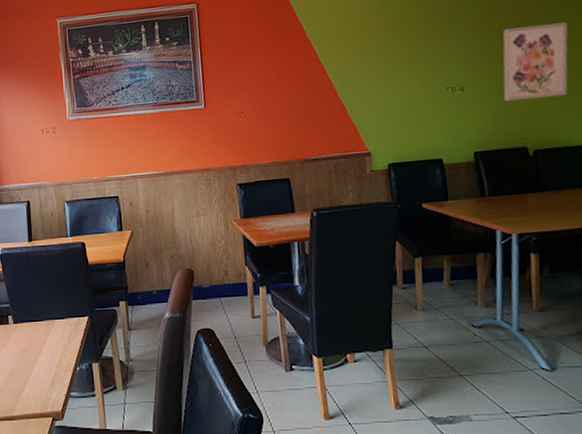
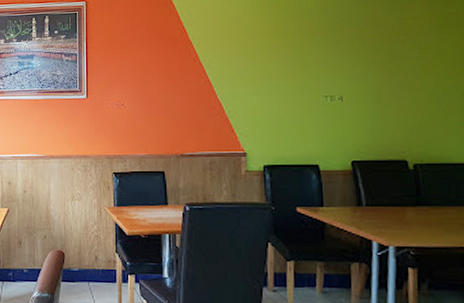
wall art: present [502,22,568,102] -> none [383,41,451,114]

